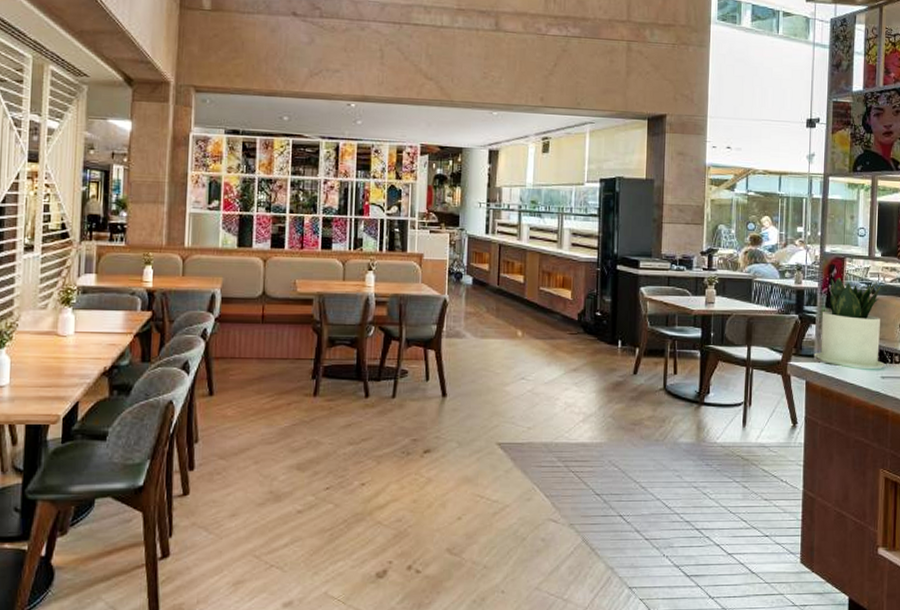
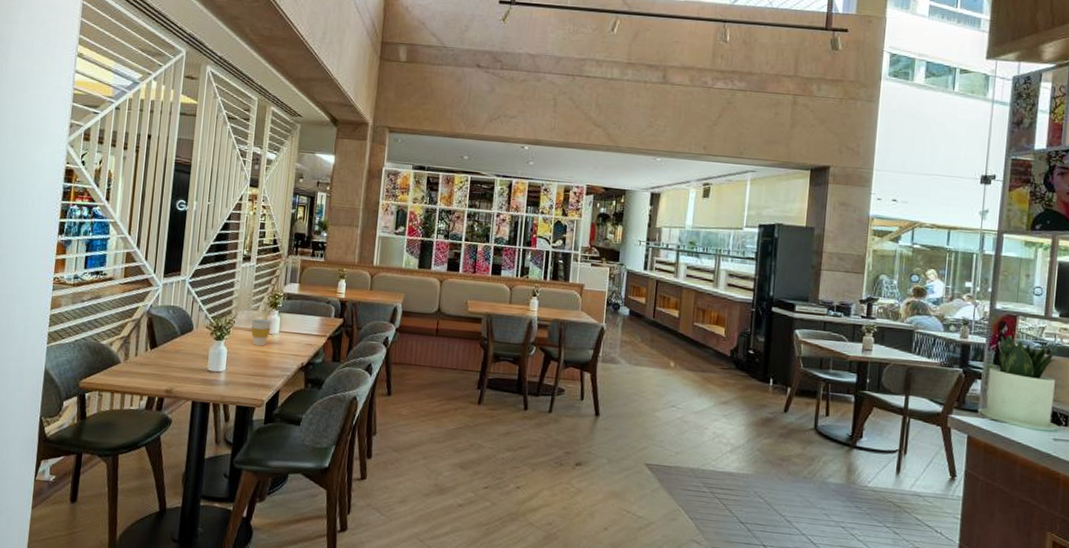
cup: none [38,319,64,351] -> present [251,318,272,347]

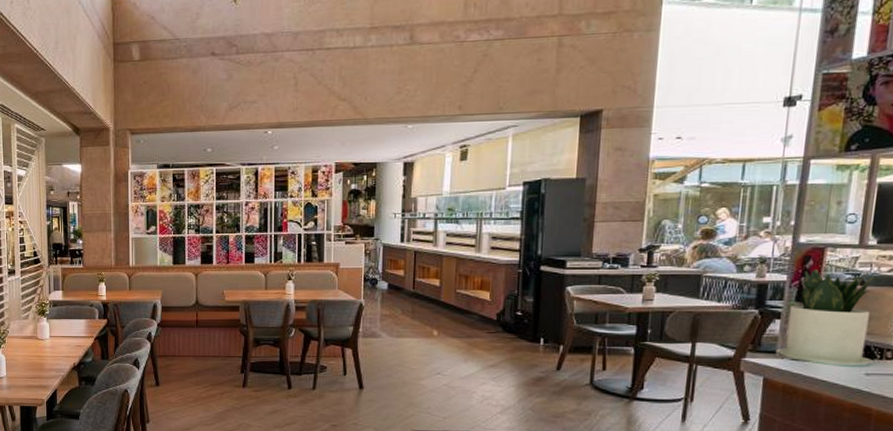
cup: present [251,318,272,347] -> none [23,327,42,351]

